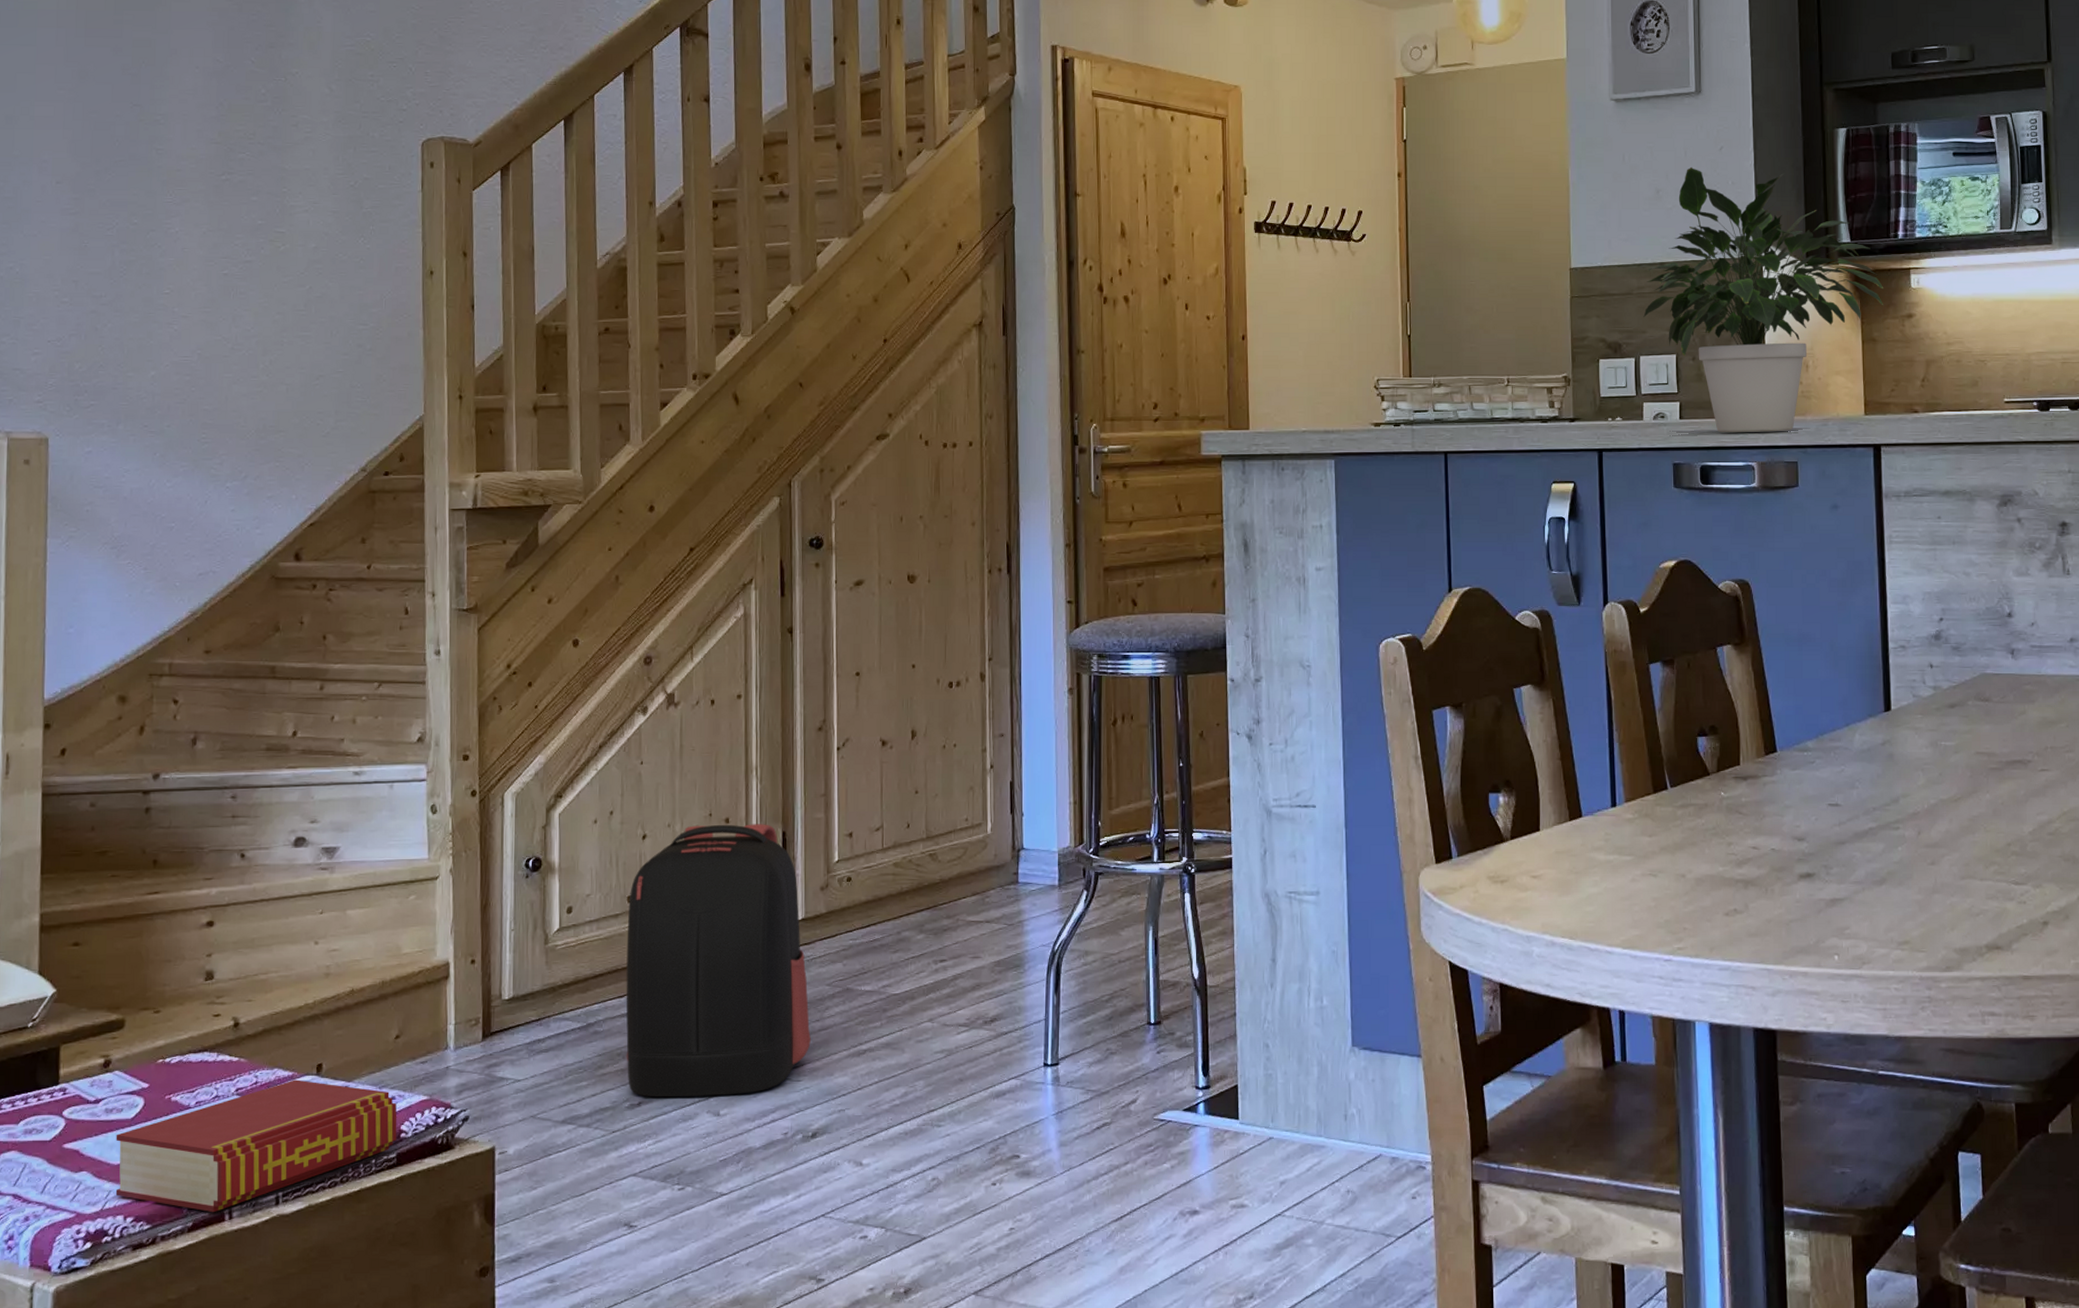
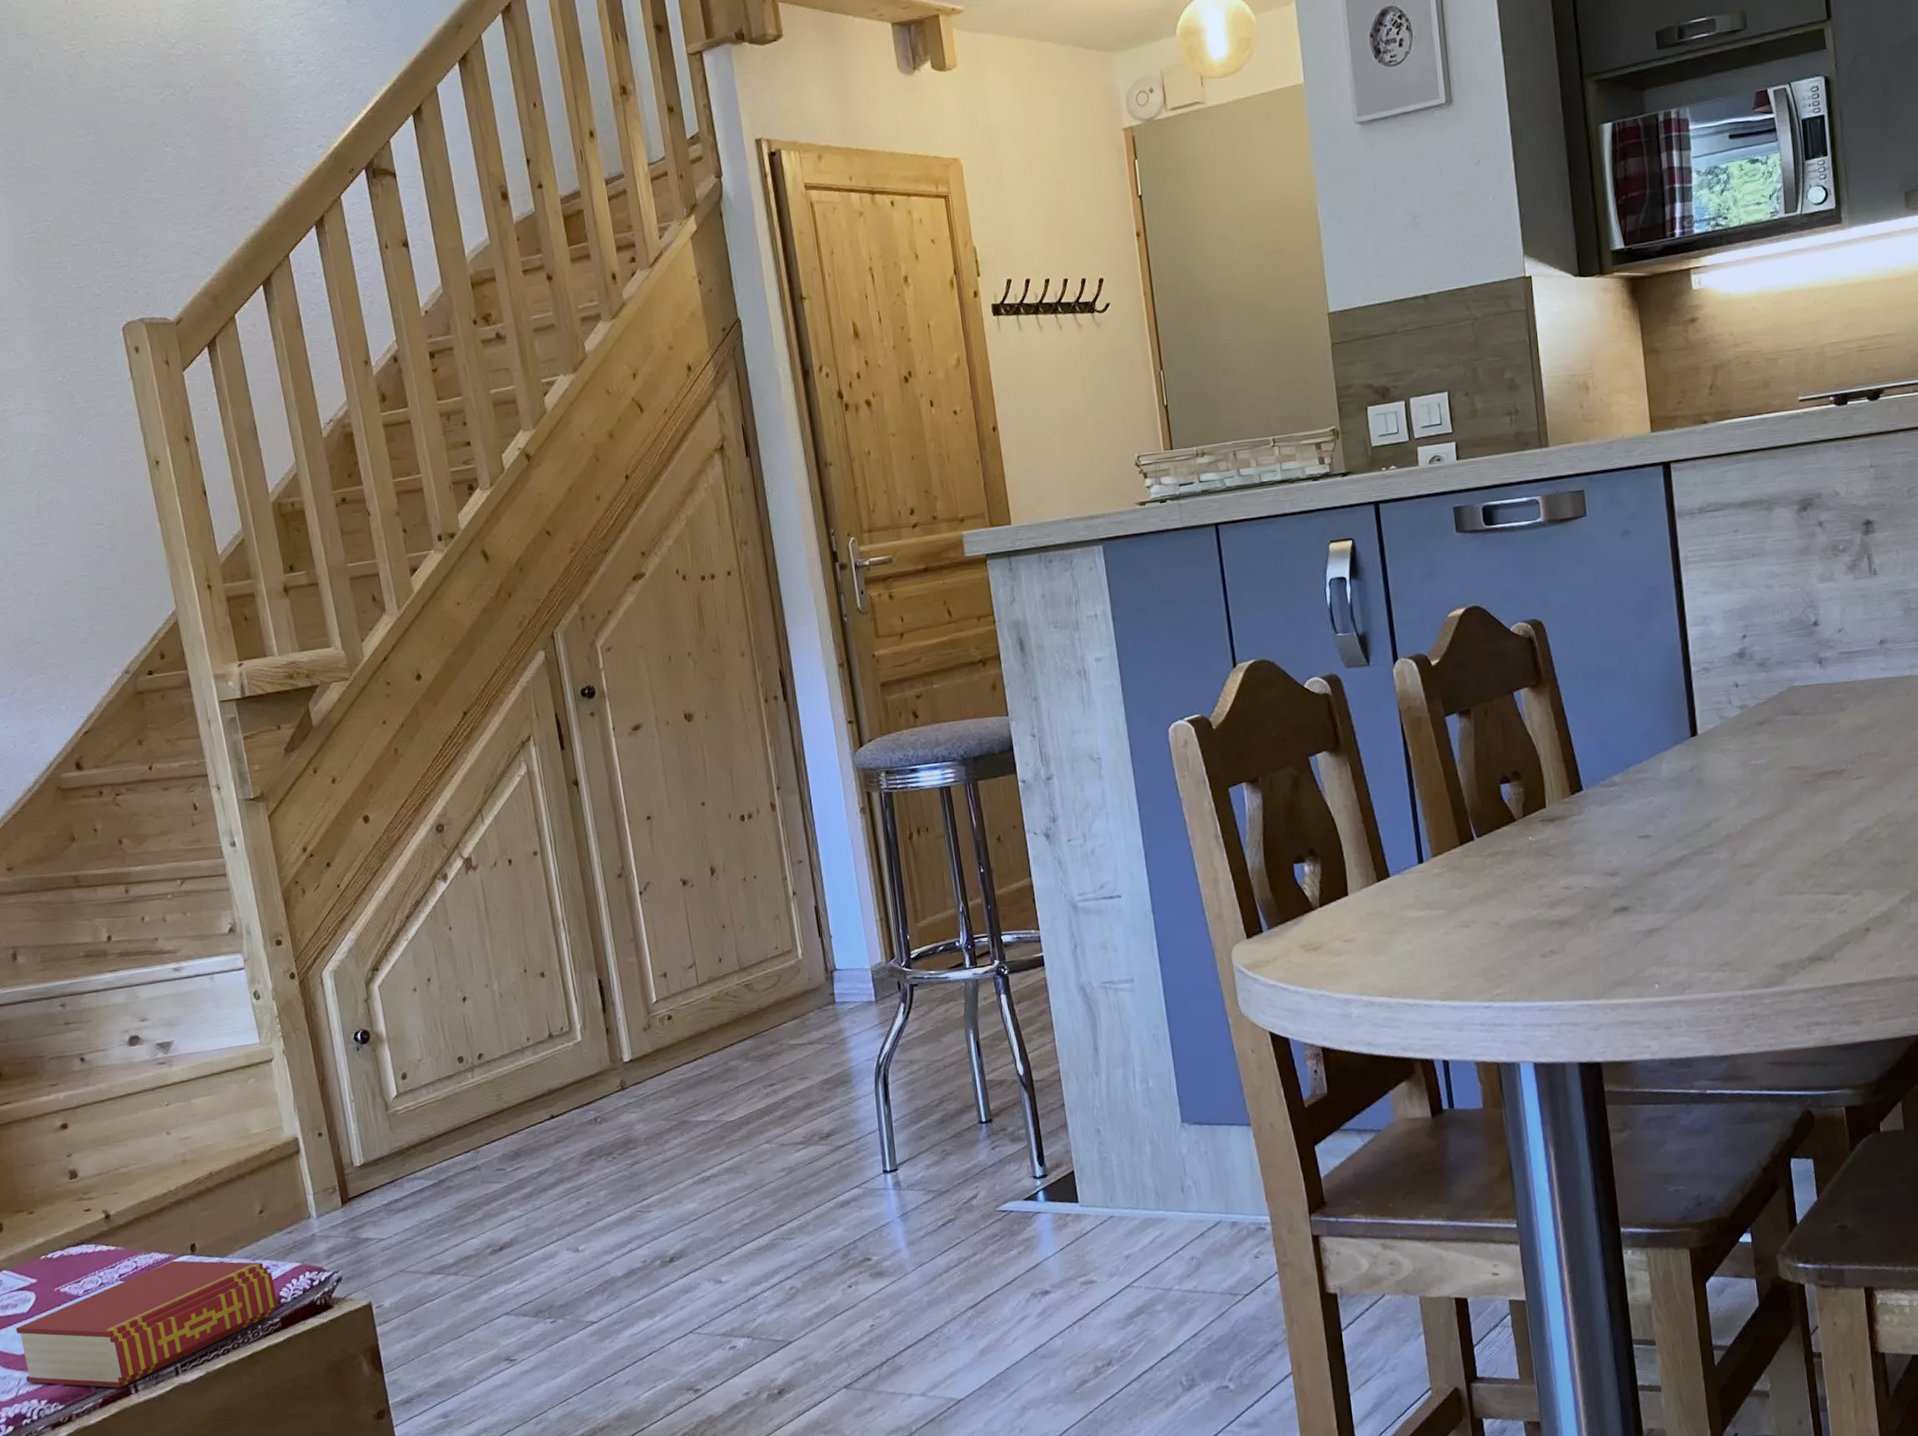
backpack: present [626,824,811,1097] -> none [459,973,656,1242]
potted plant: present [1643,166,1885,433] -> none [1410,181,1665,470]

